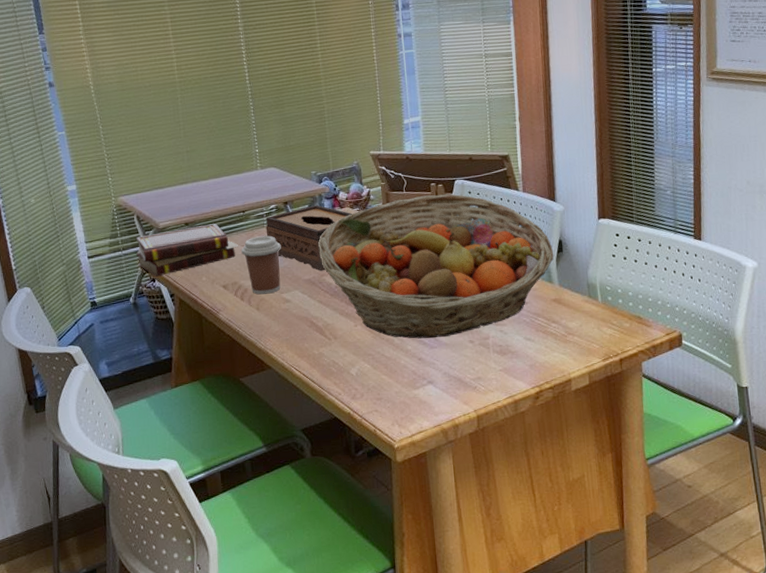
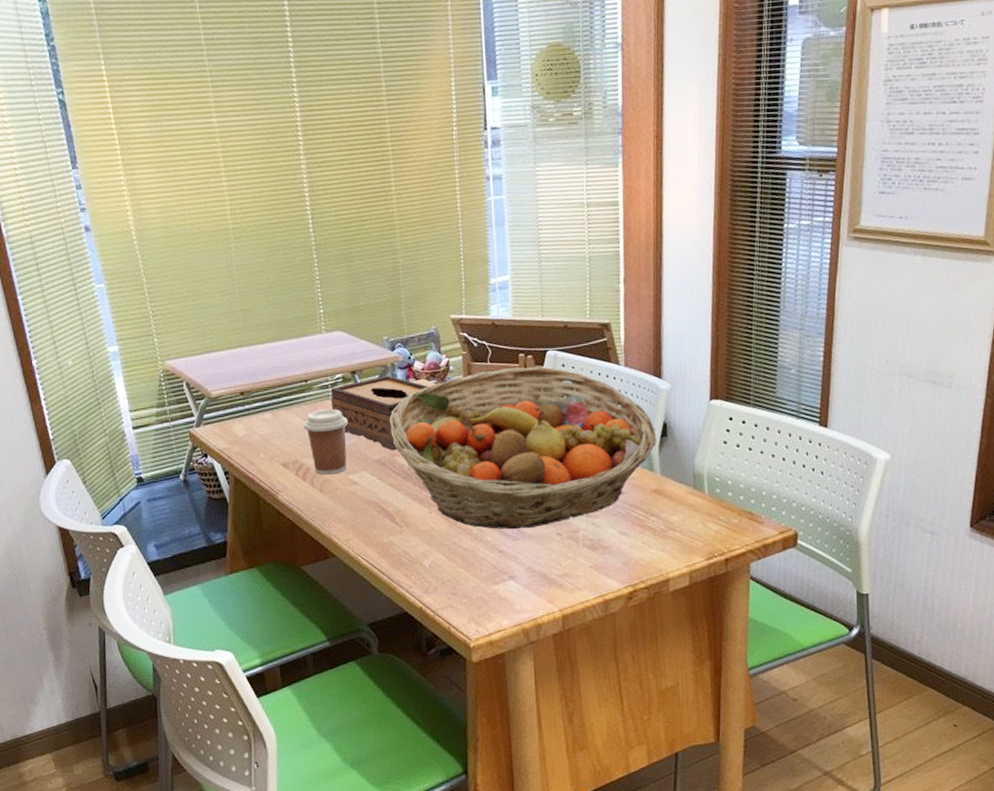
book set: present [135,223,239,277] -> none [185,394,301,452]

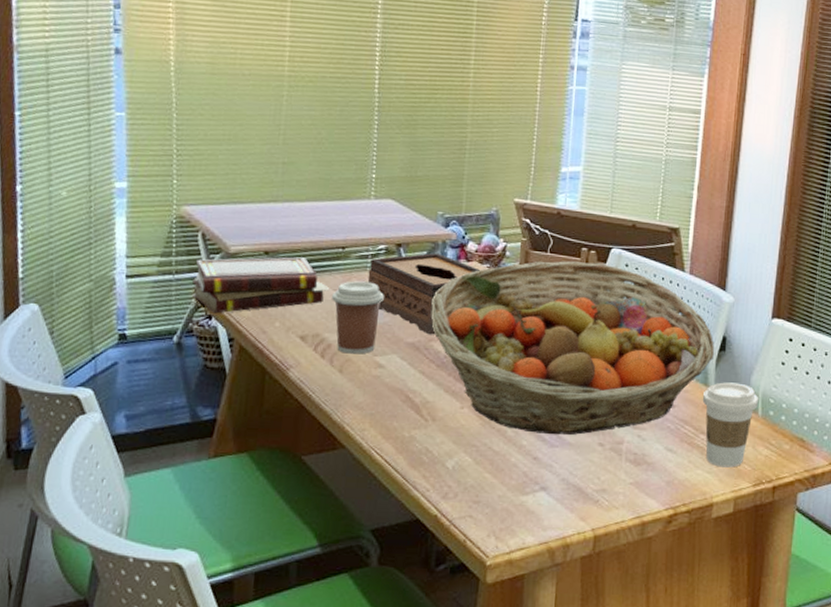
book set: none [185,394,301,452] -> present [191,257,330,314]
coffee cup: none [649,465,704,545] -> present [702,382,758,468]

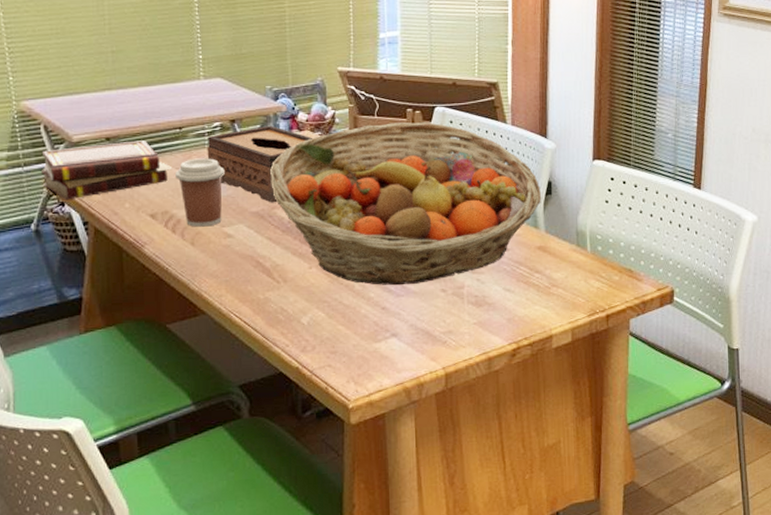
coffee cup: present [702,382,758,468] -> none [534,223,586,302]

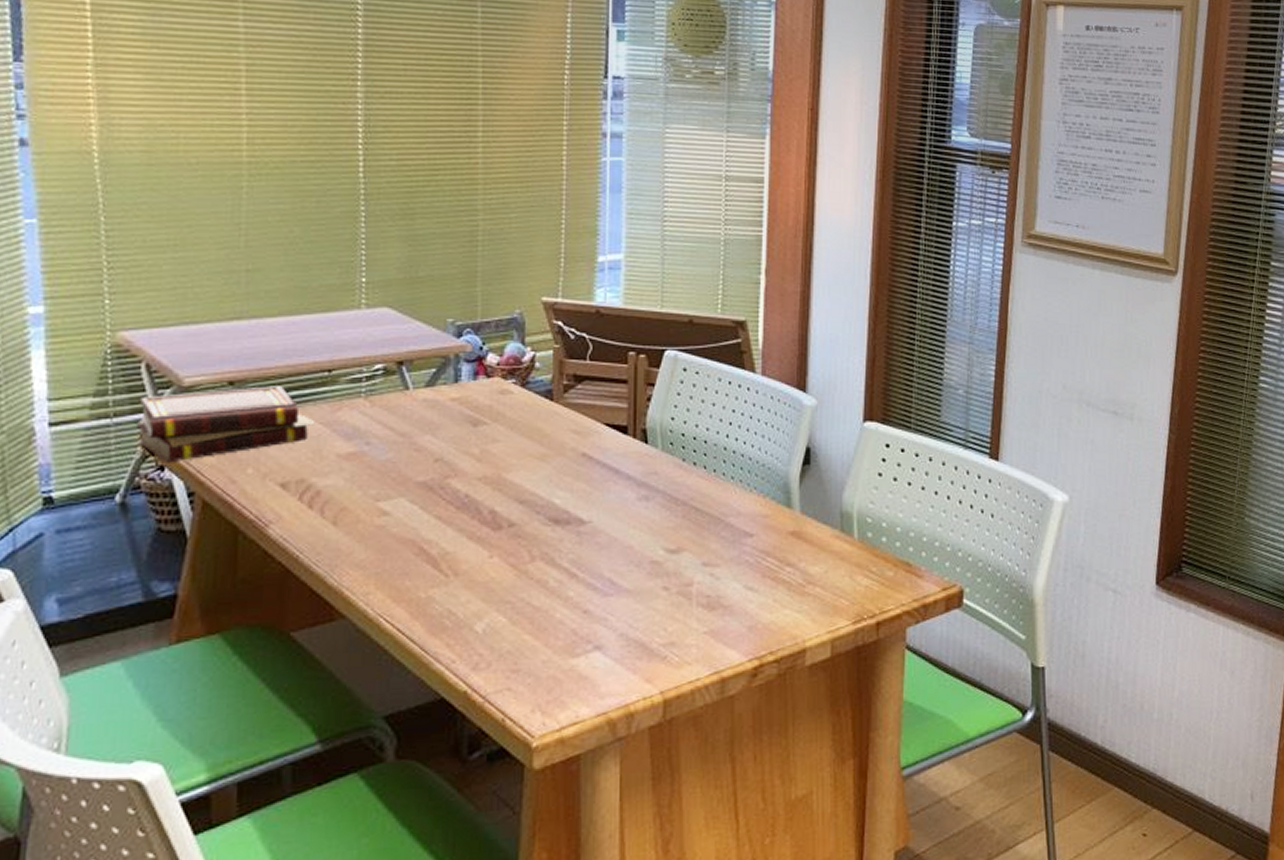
coffee cup: present [175,158,225,227] -> none [318,410,385,501]
tissue box: present [207,125,312,203] -> none [362,369,503,471]
fruit basket: present [270,122,542,286] -> none [445,369,798,582]

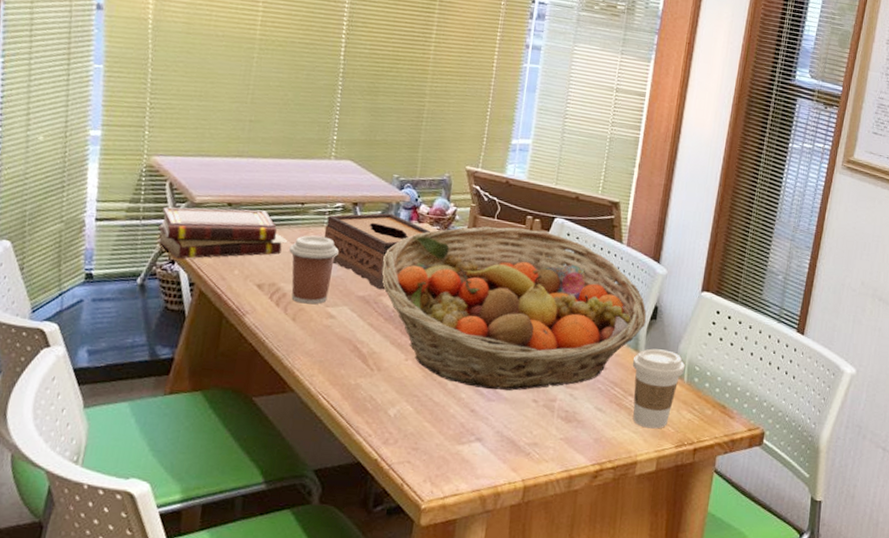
coffee cup: none [318,410,385,501] -> present [289,235,339,304]
tissue box: none [362,369,503,471] -> present [324,213,430,290]
fruit basket: none [445,369,798,582] -> present [382,226,647,391]
coffee cup: none [785,501,853,604] -> present [632,348,685,429]

